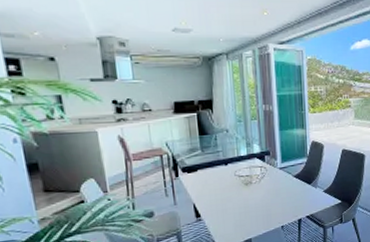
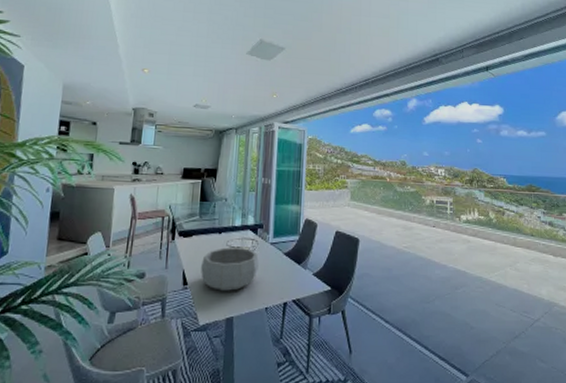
decorative bowl: none [211,175,270,218] -> present [201,247,259,291]

